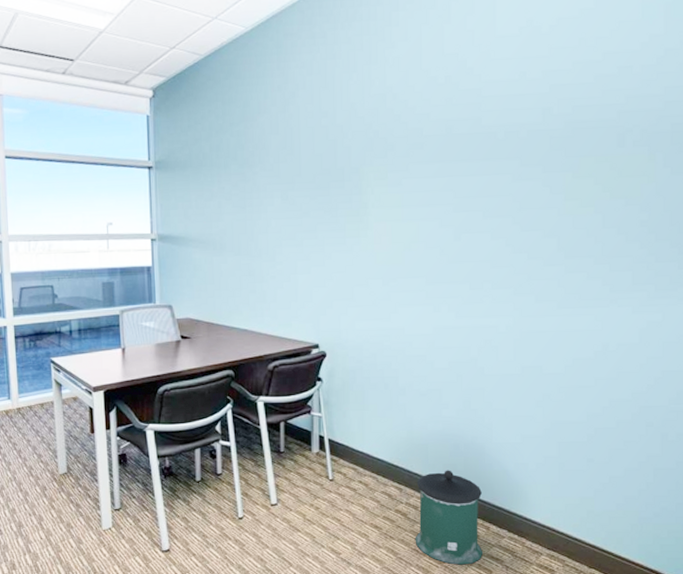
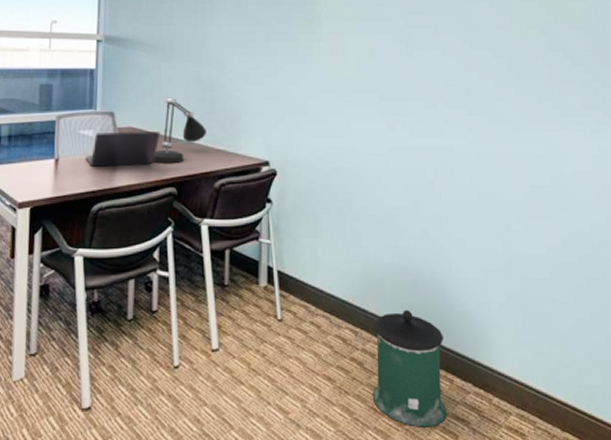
laptop: none [148,321,216,354] -> present [85,131,160,167]
desk lamp: none [211,289,260,350] -> present [153,97,207,164]

